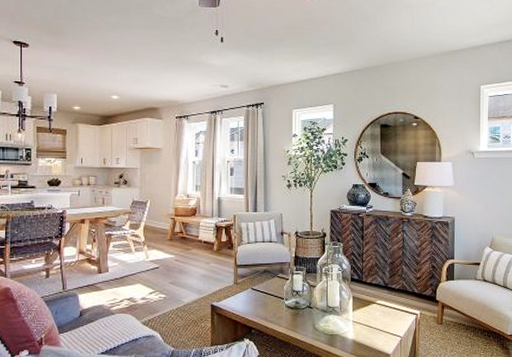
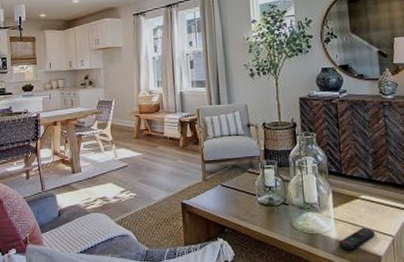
remote control: none [354,329,386,350] -> present [338,227,375,251]

